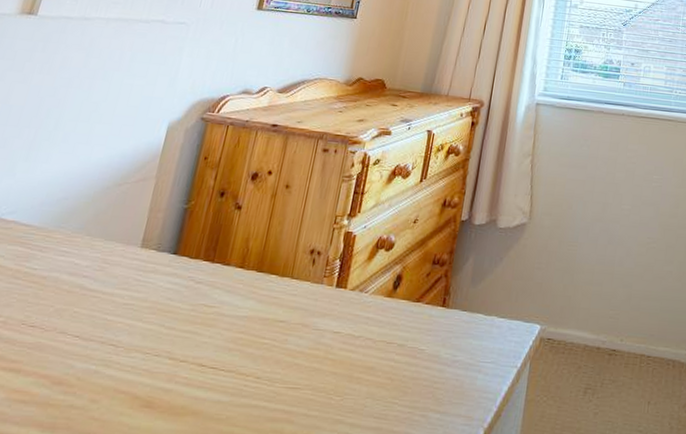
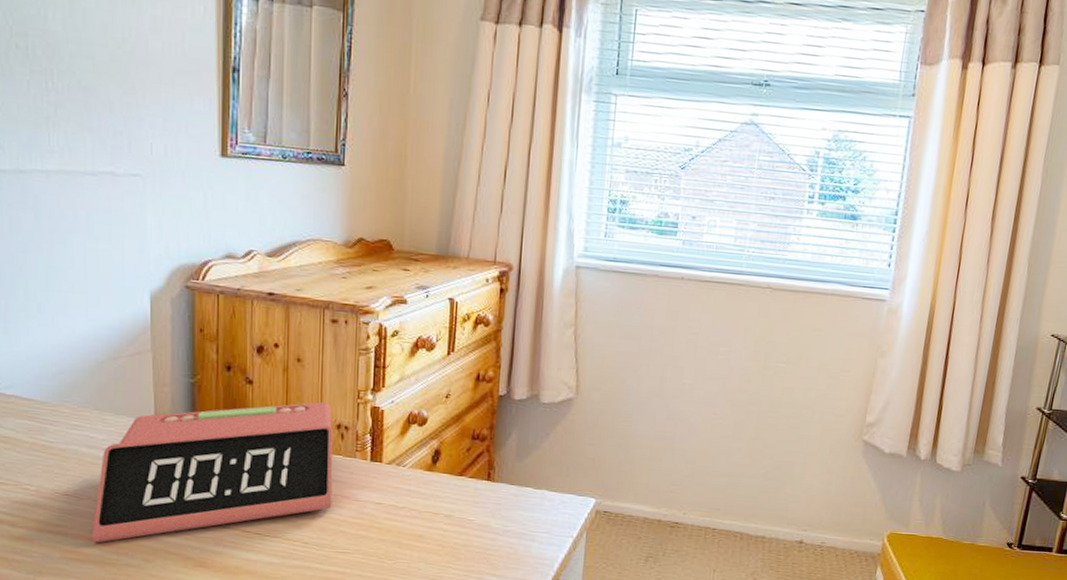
alarm clock: none [43,227,309,381] -> present [92,402,333,543]

